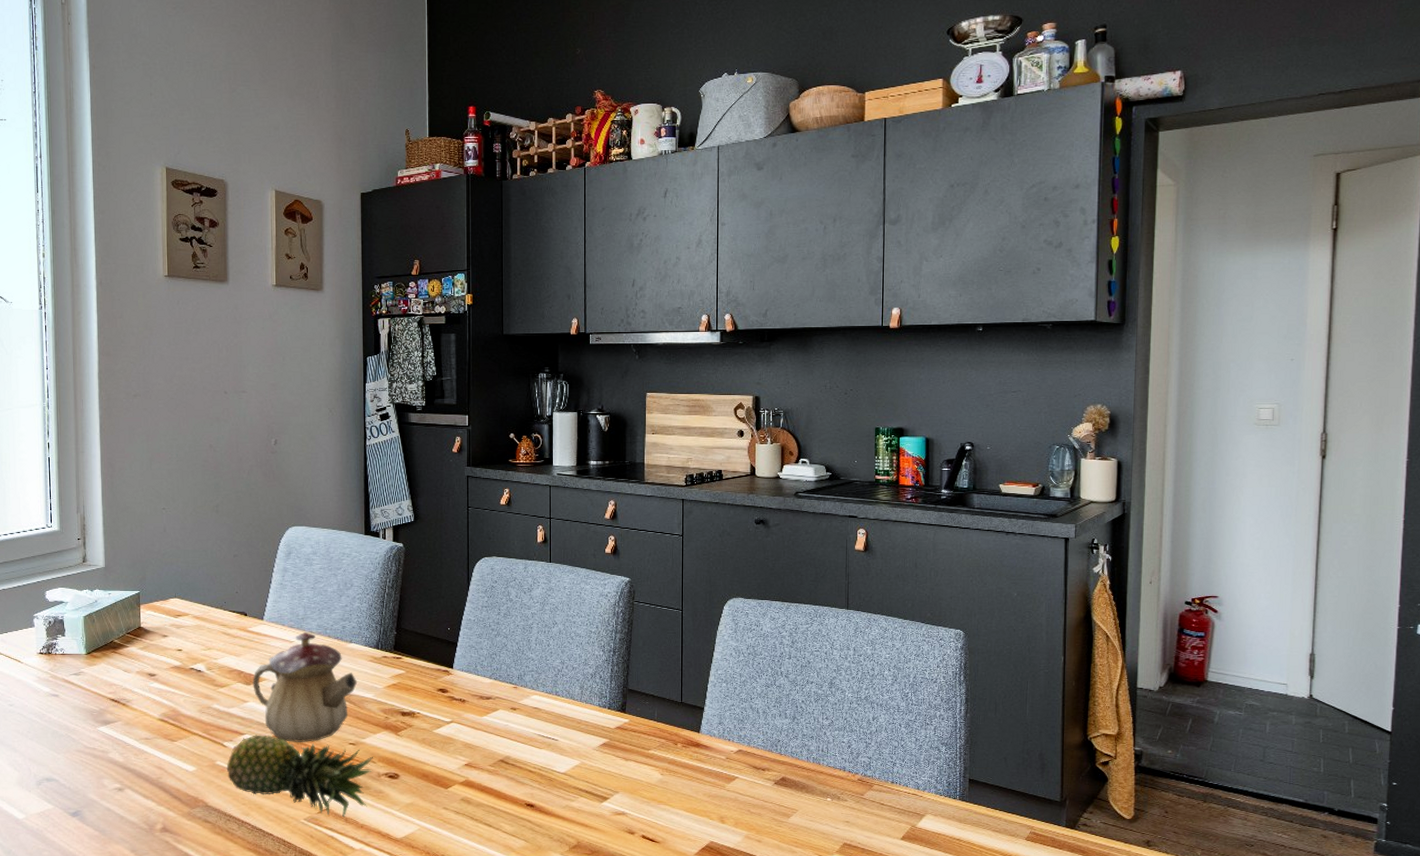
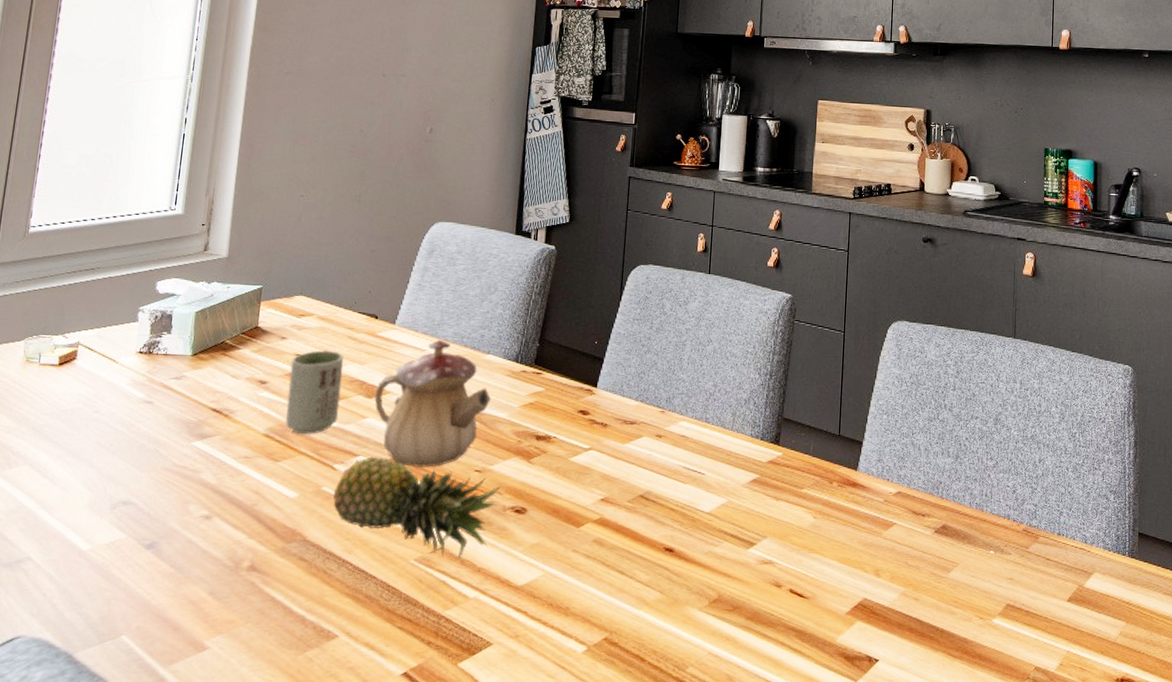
cup: none [174,644,223,718] -> present [286,349,344,435]

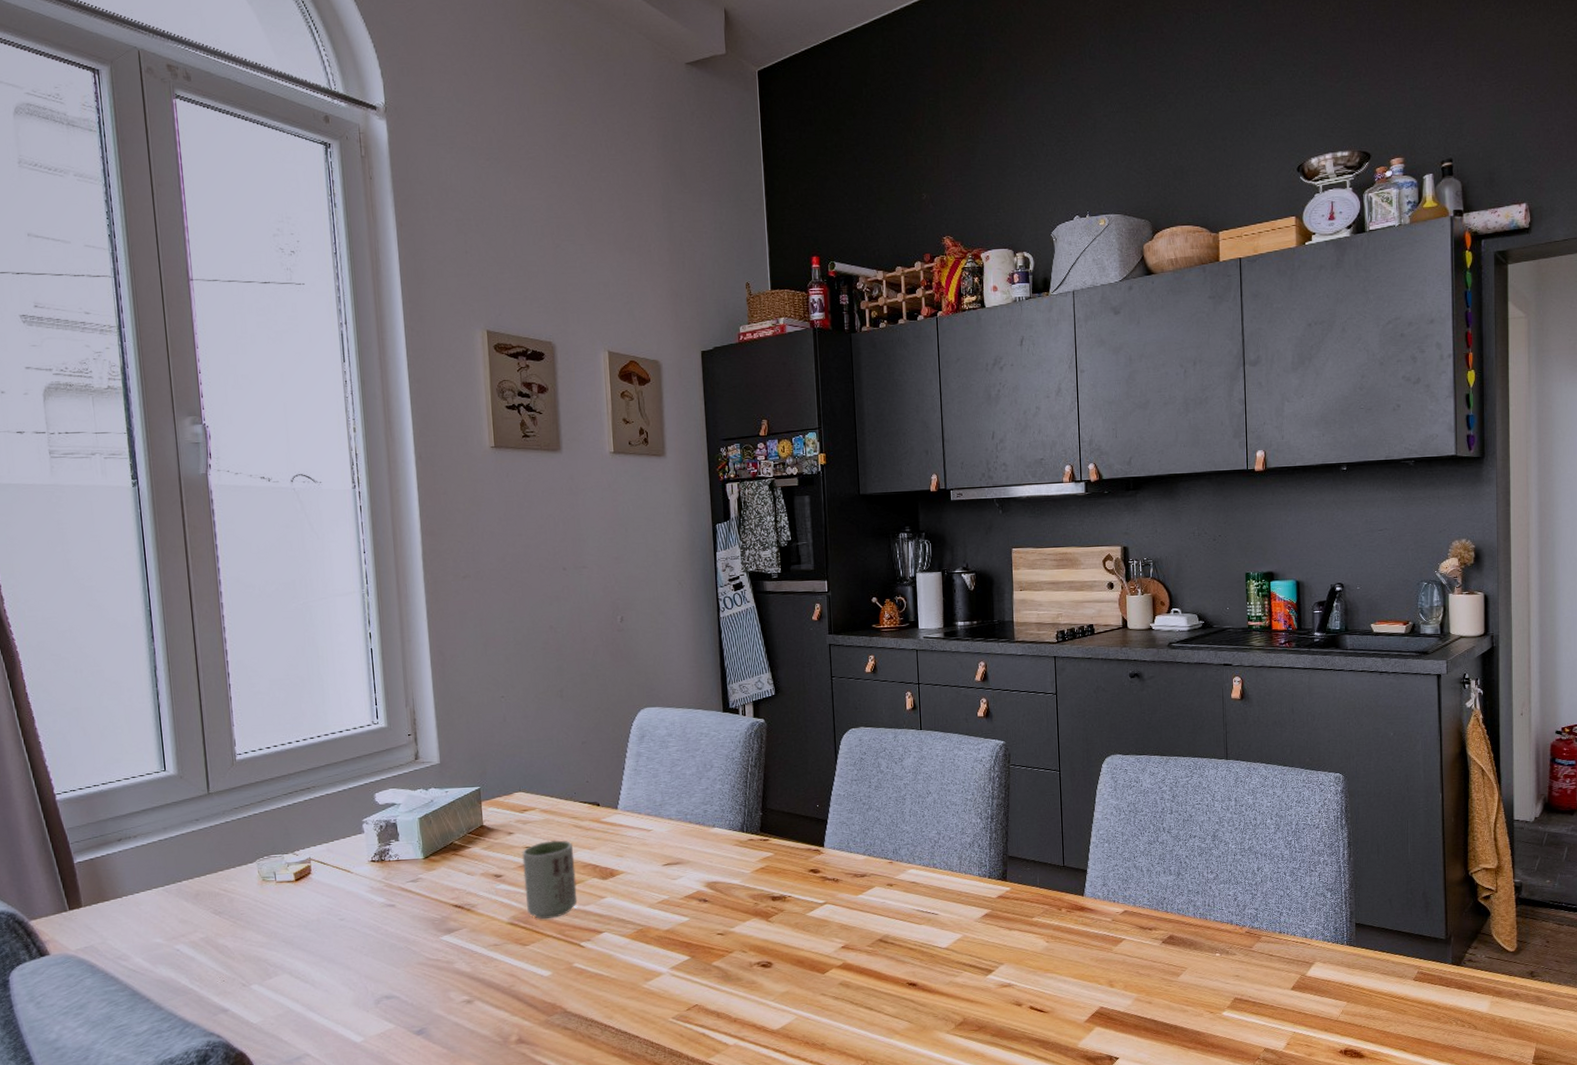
fruit: present [333,456,500,558] -> none [585,931,744,1012]
teapot: present [374,339,492,467] -> none [609,818,723,937]

